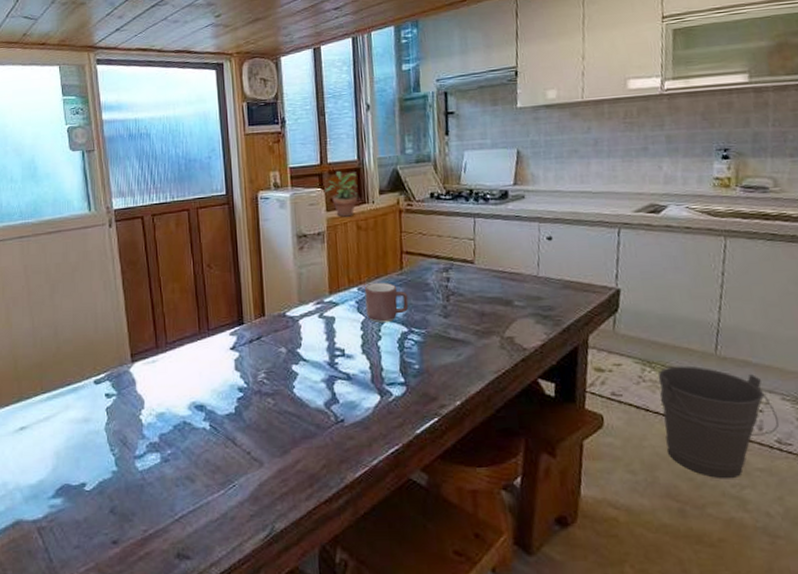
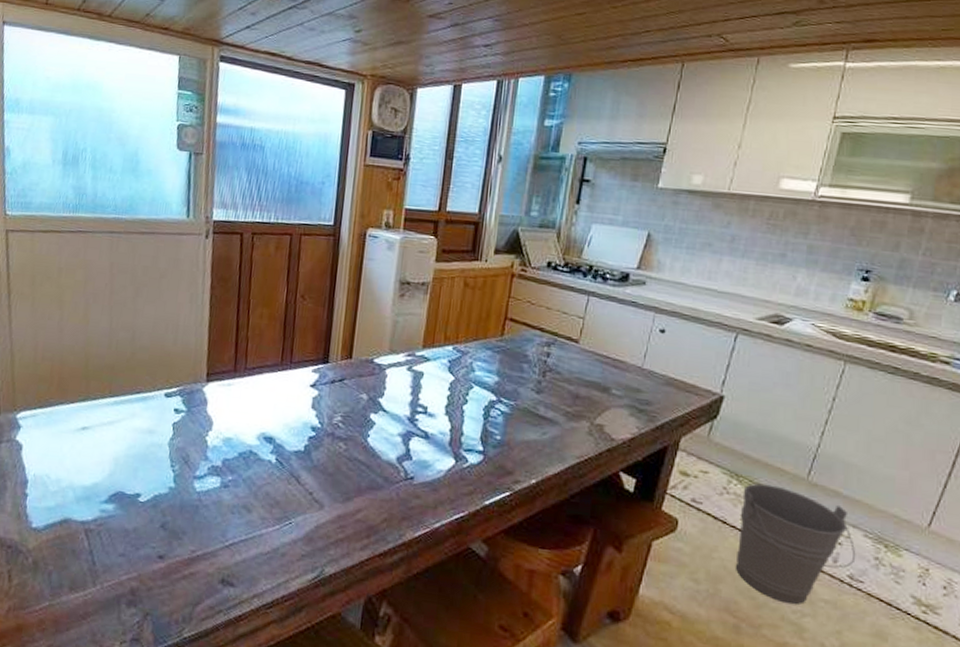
potted plant: present [325,171,359,217] -> none [438,222,475,272]
mug: present [364,282,409,324] -> none [457,344,504,388]

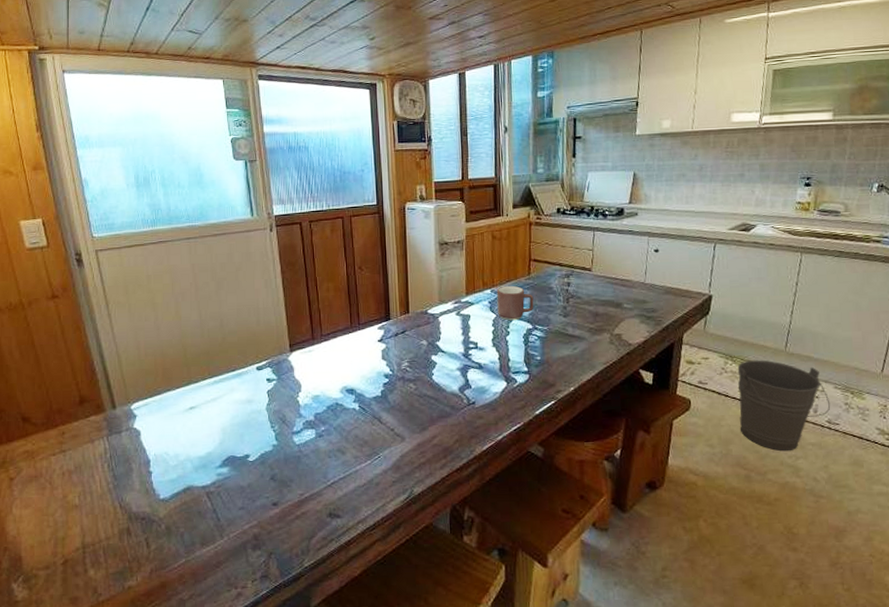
mug: none [457,344,504,388] -> present [496,285,534,321]

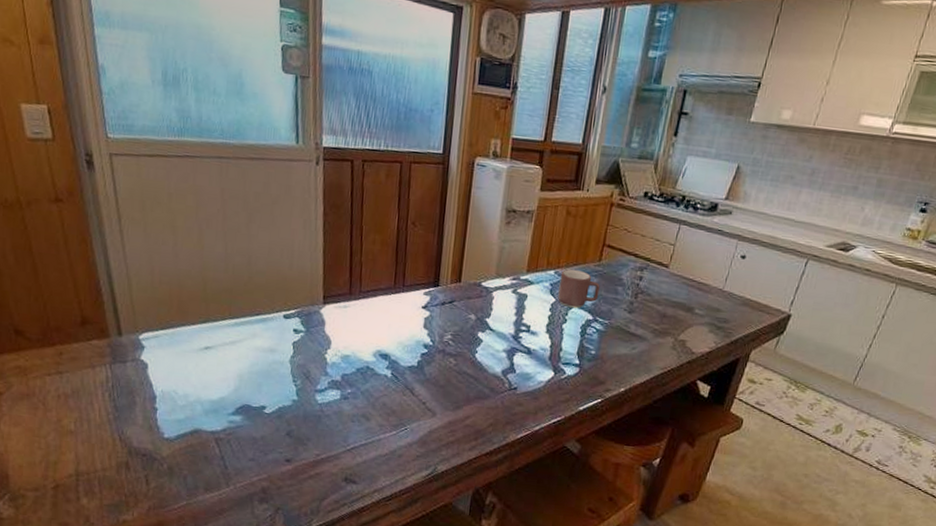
bucket: present [737,360,831,452] -> none [787,388,885,485]

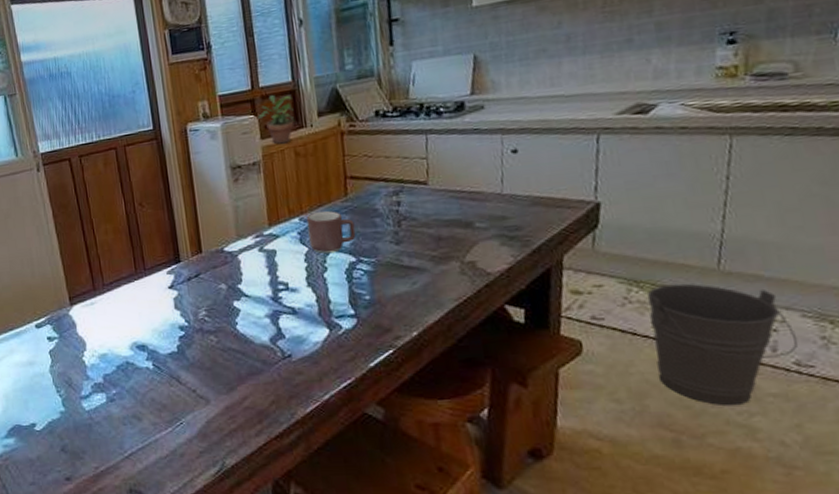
potted plant: none [543,152,578,201] -> present [258,95,295,144]
bucket: none [787,388,885,485] -> present [646,283,799,406]

